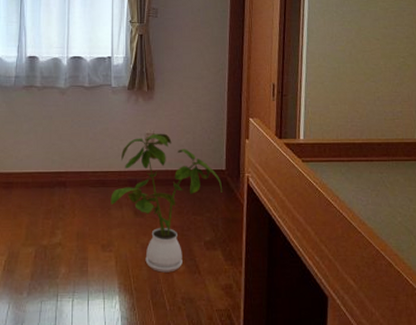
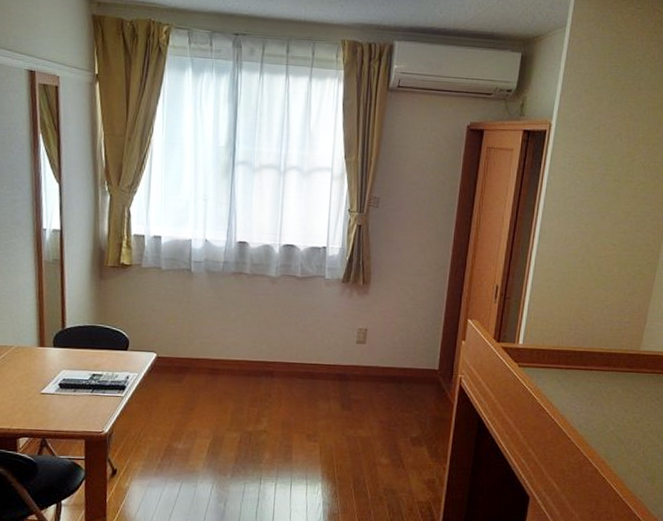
house plant: present [110,133,223,273] -> none [318,329,434,465]

